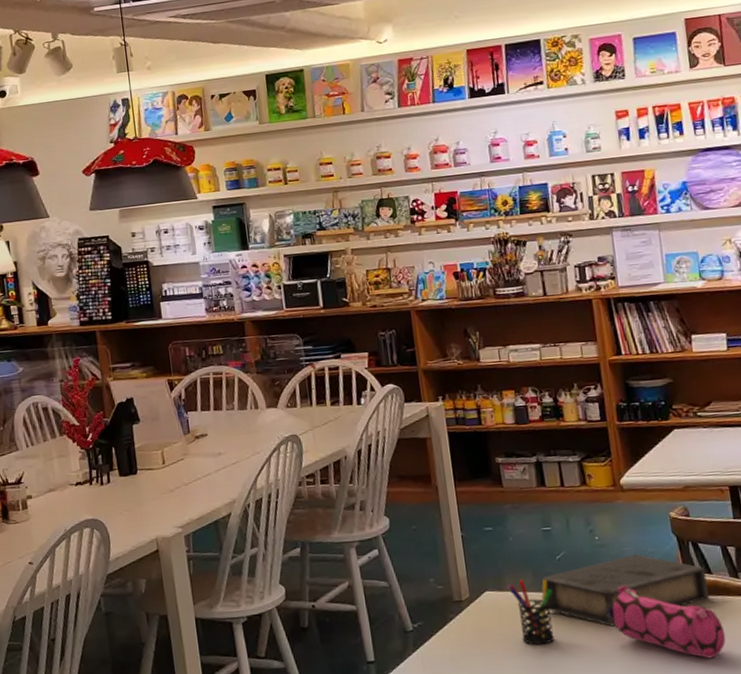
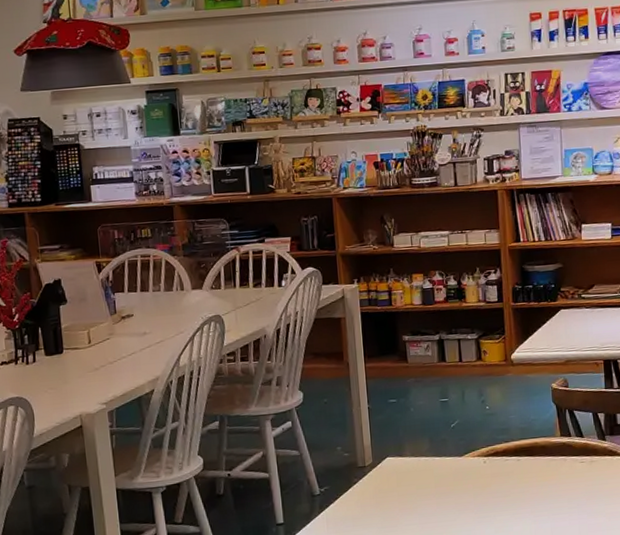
pen holder: present [508,579,555,645] -> none [407,445,446,504]
book: present [541,554,709,627] -> none [436,421,579,486]
pencil case: present [604,584,726,659] -> none [490,448,591,511]

